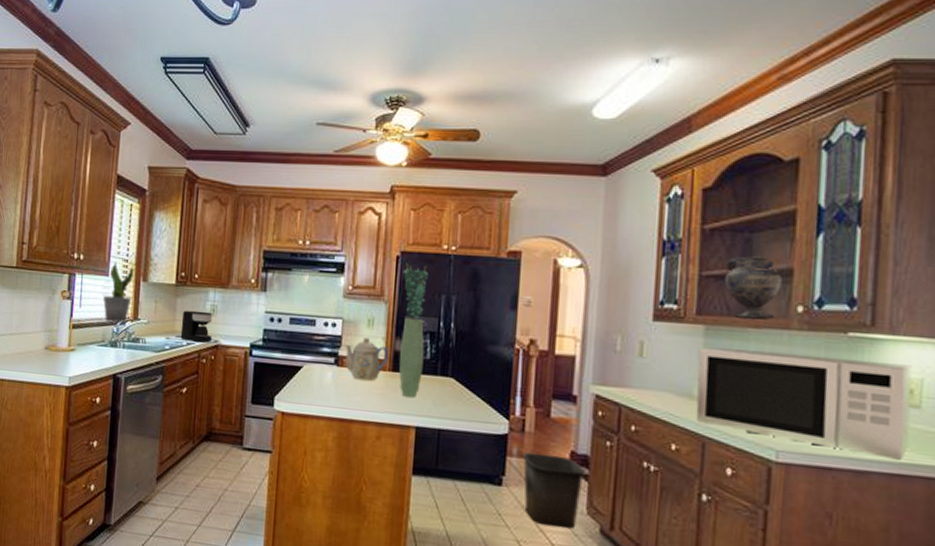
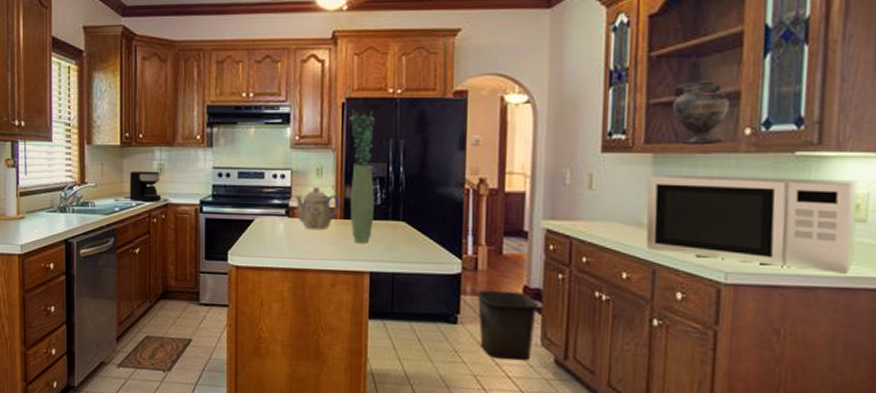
potted plant: present [102,261,134,323] -> none [47,126,77,187]
doormat: none [155,476,234,516] -> present [117,334,193,372]

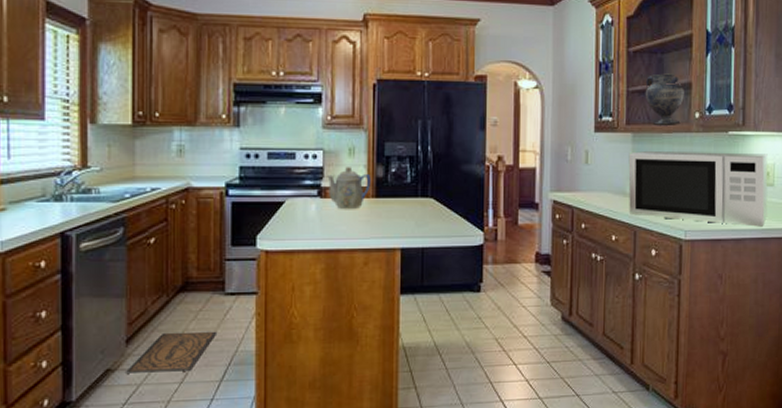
coffee maker: present [113,170,167,202] -> none [123,152,188,186]
vase: present [349,109,375,244] -> none [381,90,405,222]
waste bin: present [476,289,540,361] -> none [497,258,549,322]

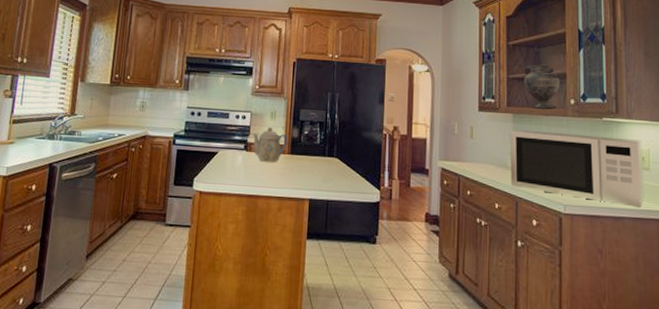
doormat: present [126,331,218,373] -> none [83,252,157,288]

